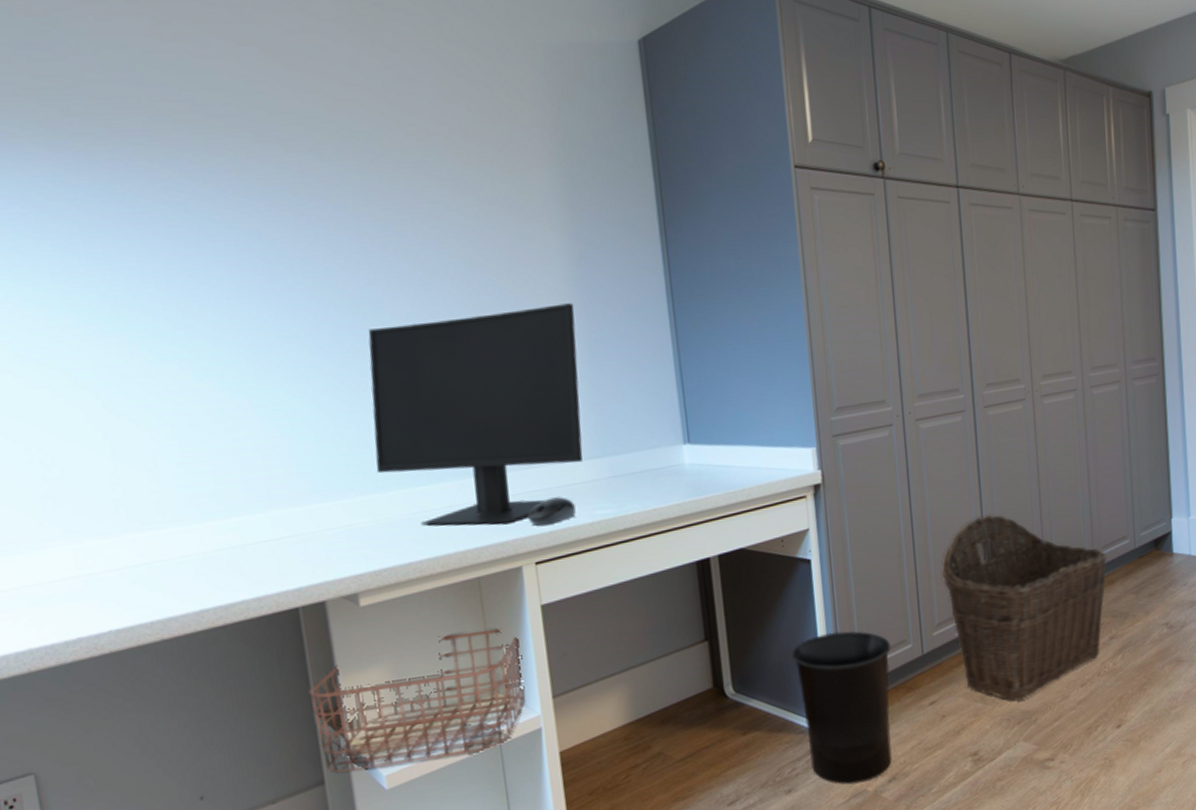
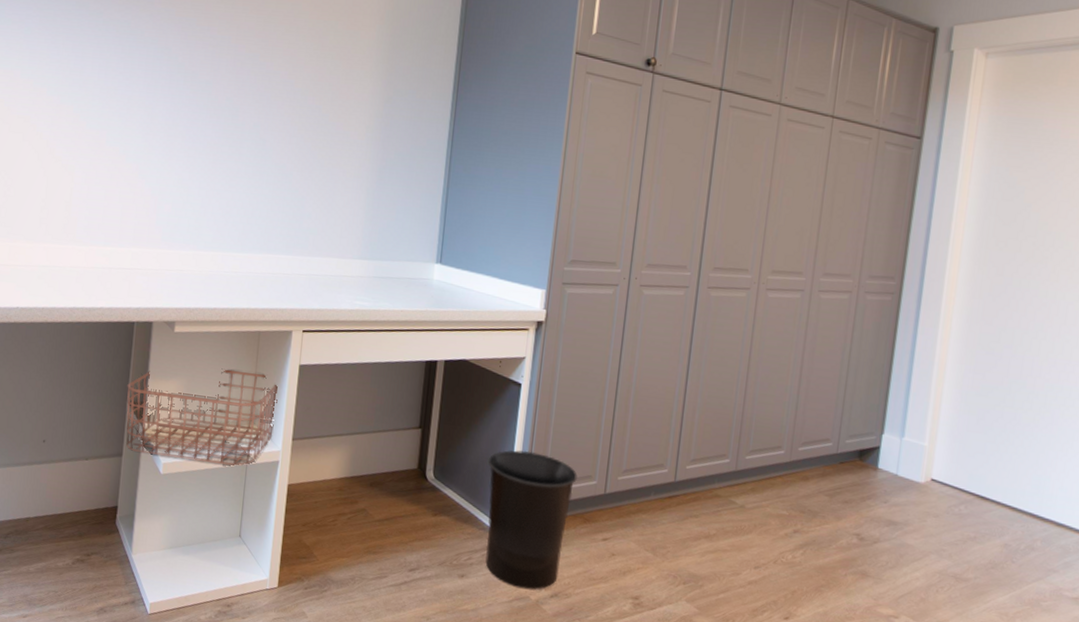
computer monitor: present [368,303,583,527] -> none [207,130,375,296]
computer mouse: present [527,497,576,526] -> none [305,283,342,304]
wicker basket: present [942,514,1107,701] -> none [637,385,806,563]

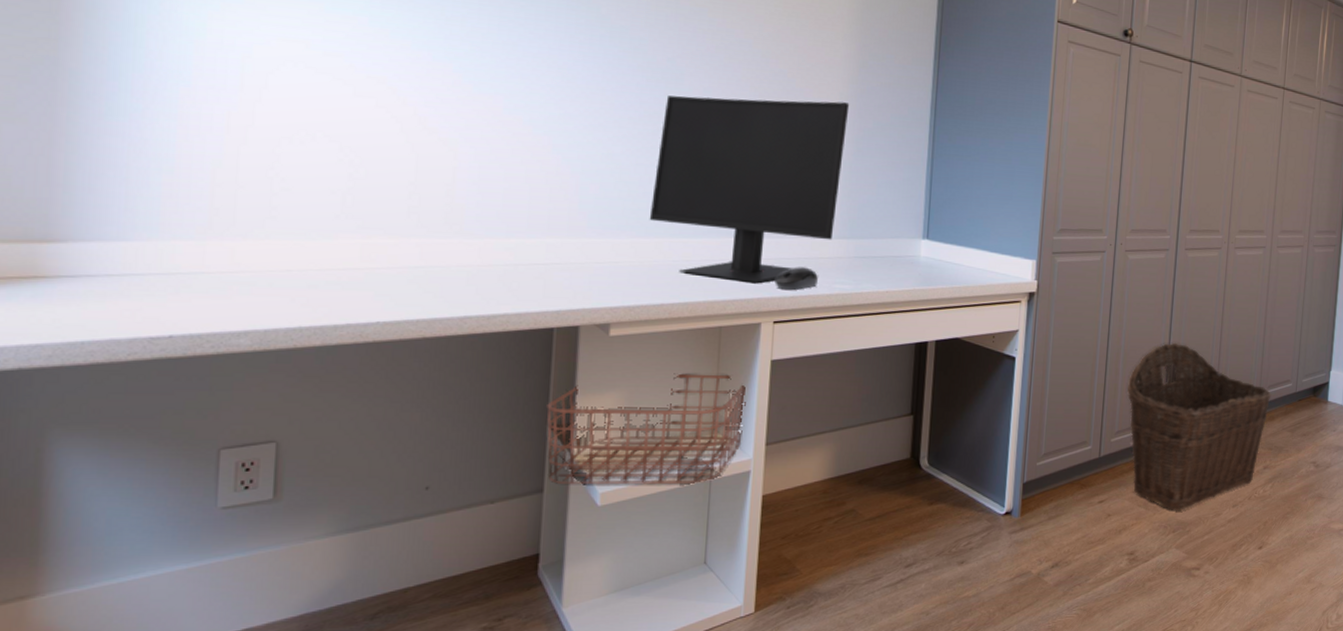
computer monitor: none [207,130,375,296] -> present [649,96,850,284]
computer mouse: none [305,283,342,304] -> present [774,267,818,290]
waste bin: present [485,450,577,589] -> none [985,424,1073,564]
wicker basket: none [637,385,806,563] -> present [1127,342,1271,510]

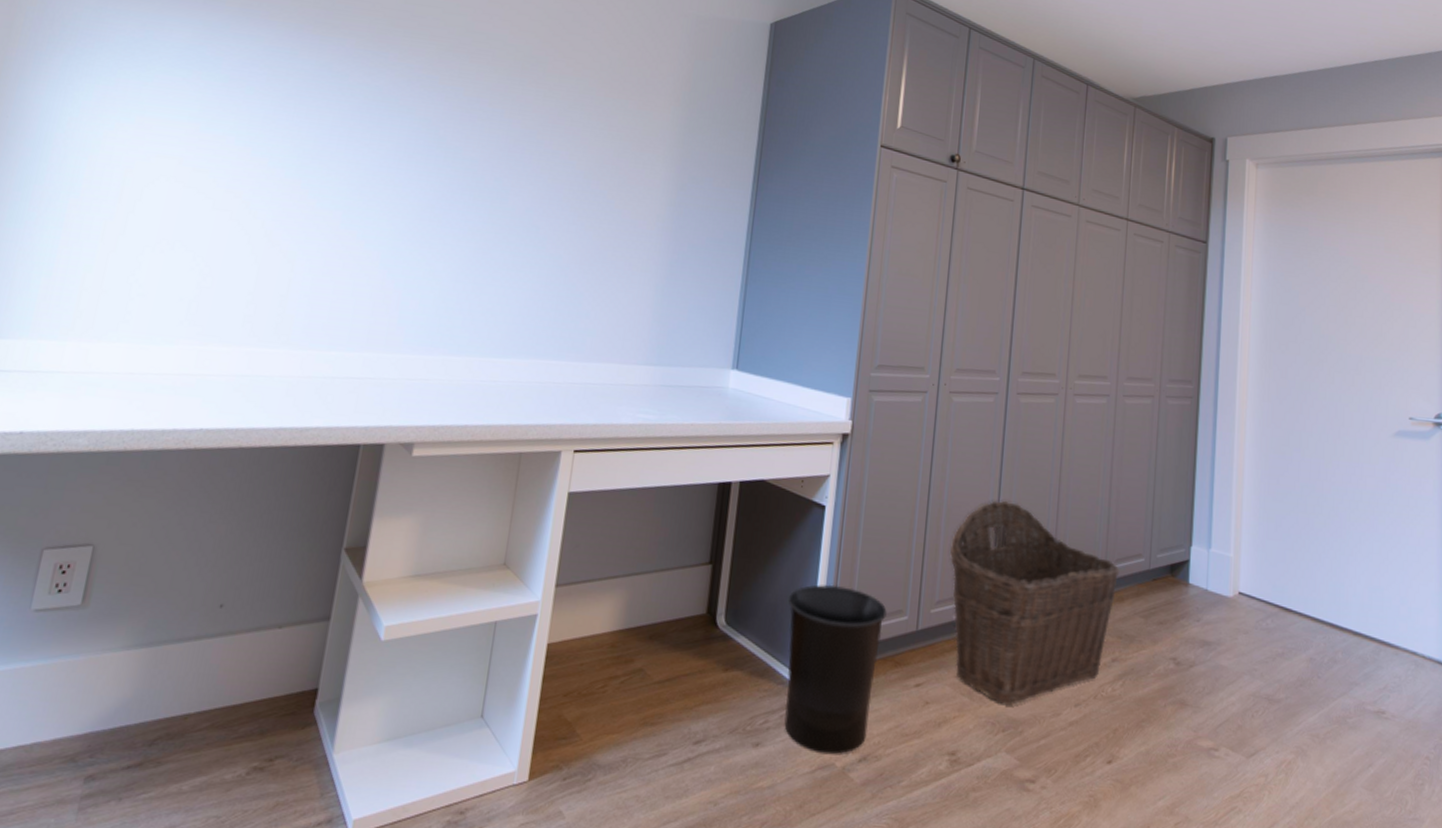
basket: present [546,375,746,485] -> none [337,502,540,624]
computer monitor: present [649,96,850,284] -> none [462,214,666,409]
computer mouse: present [774,267,818,290] -> none [578,393,623,418]
waste bin: none [985,424,1073,564] -> present [784,584,887,754]

